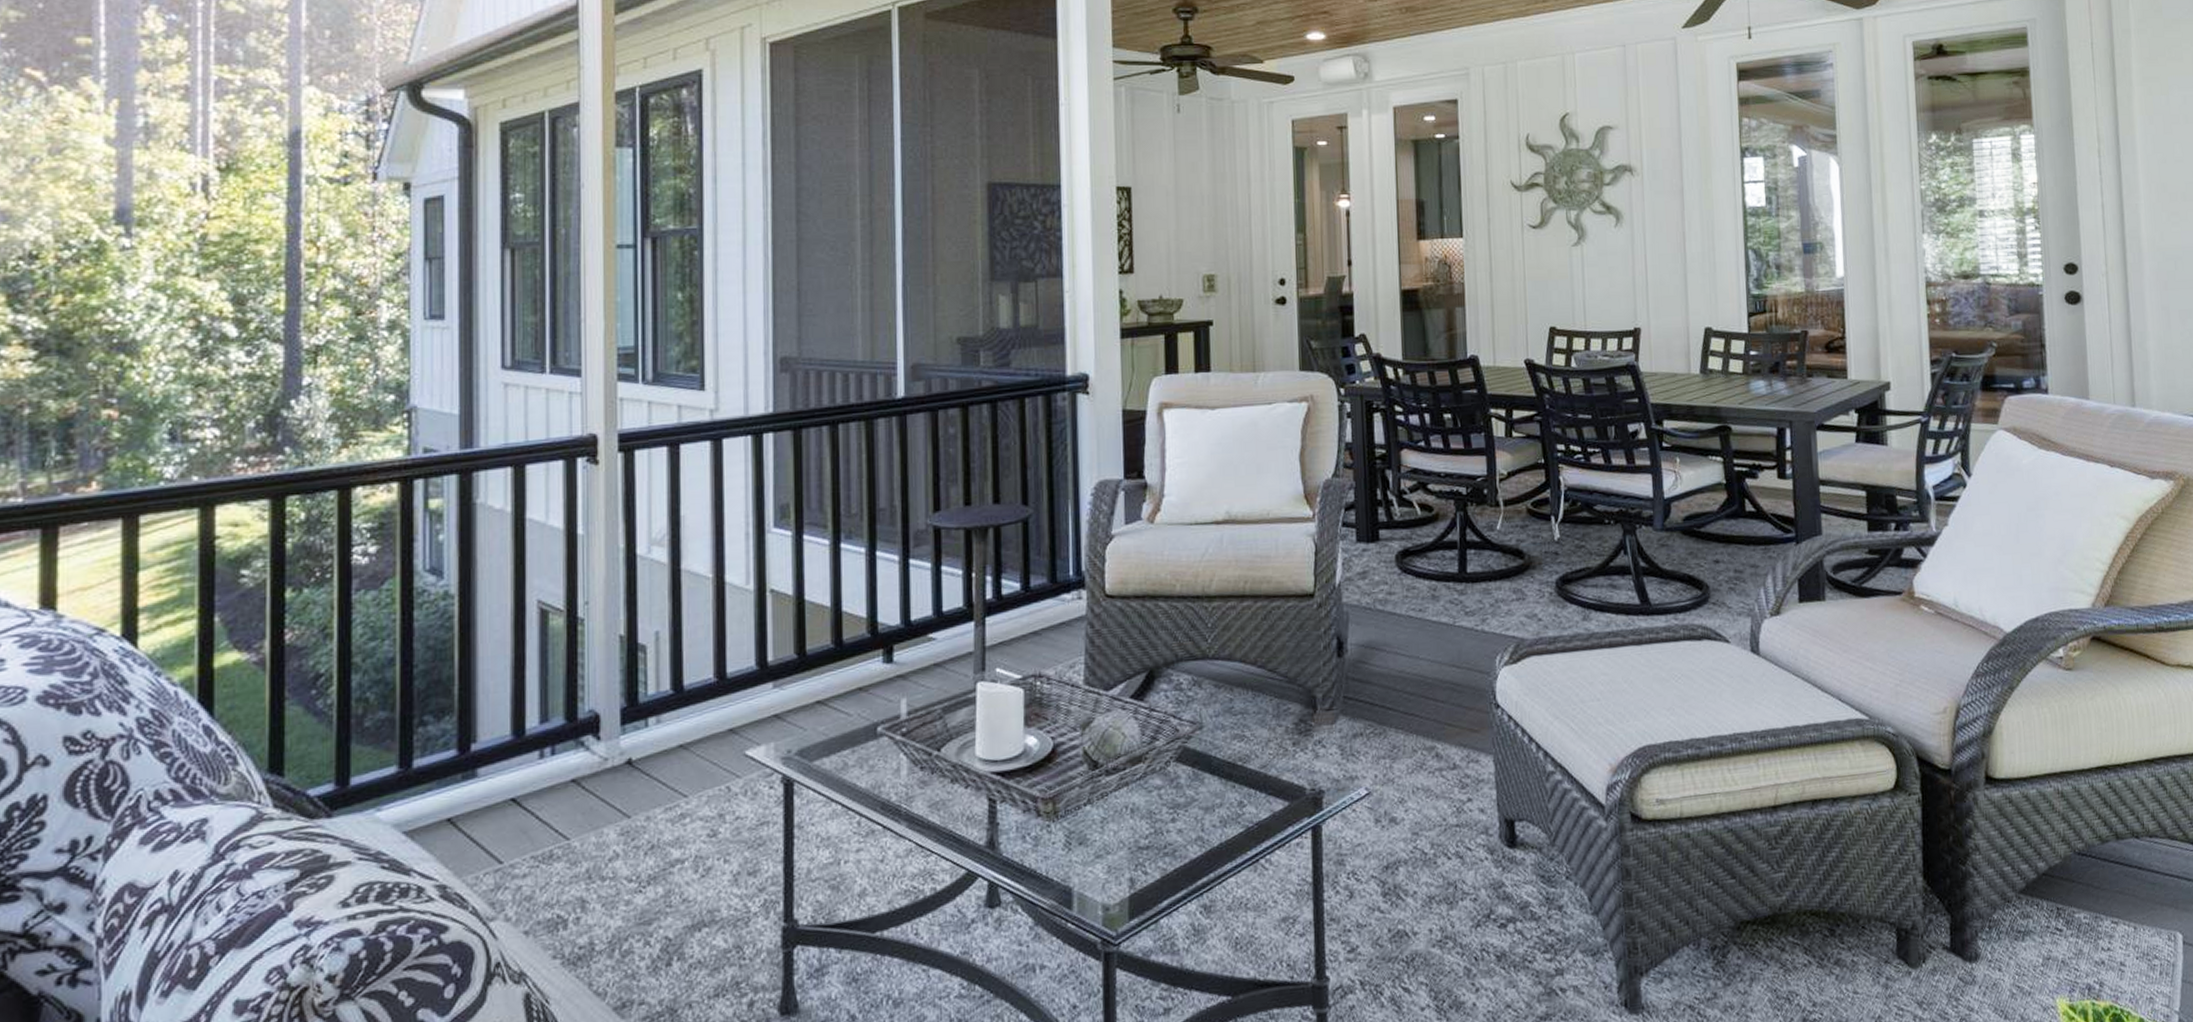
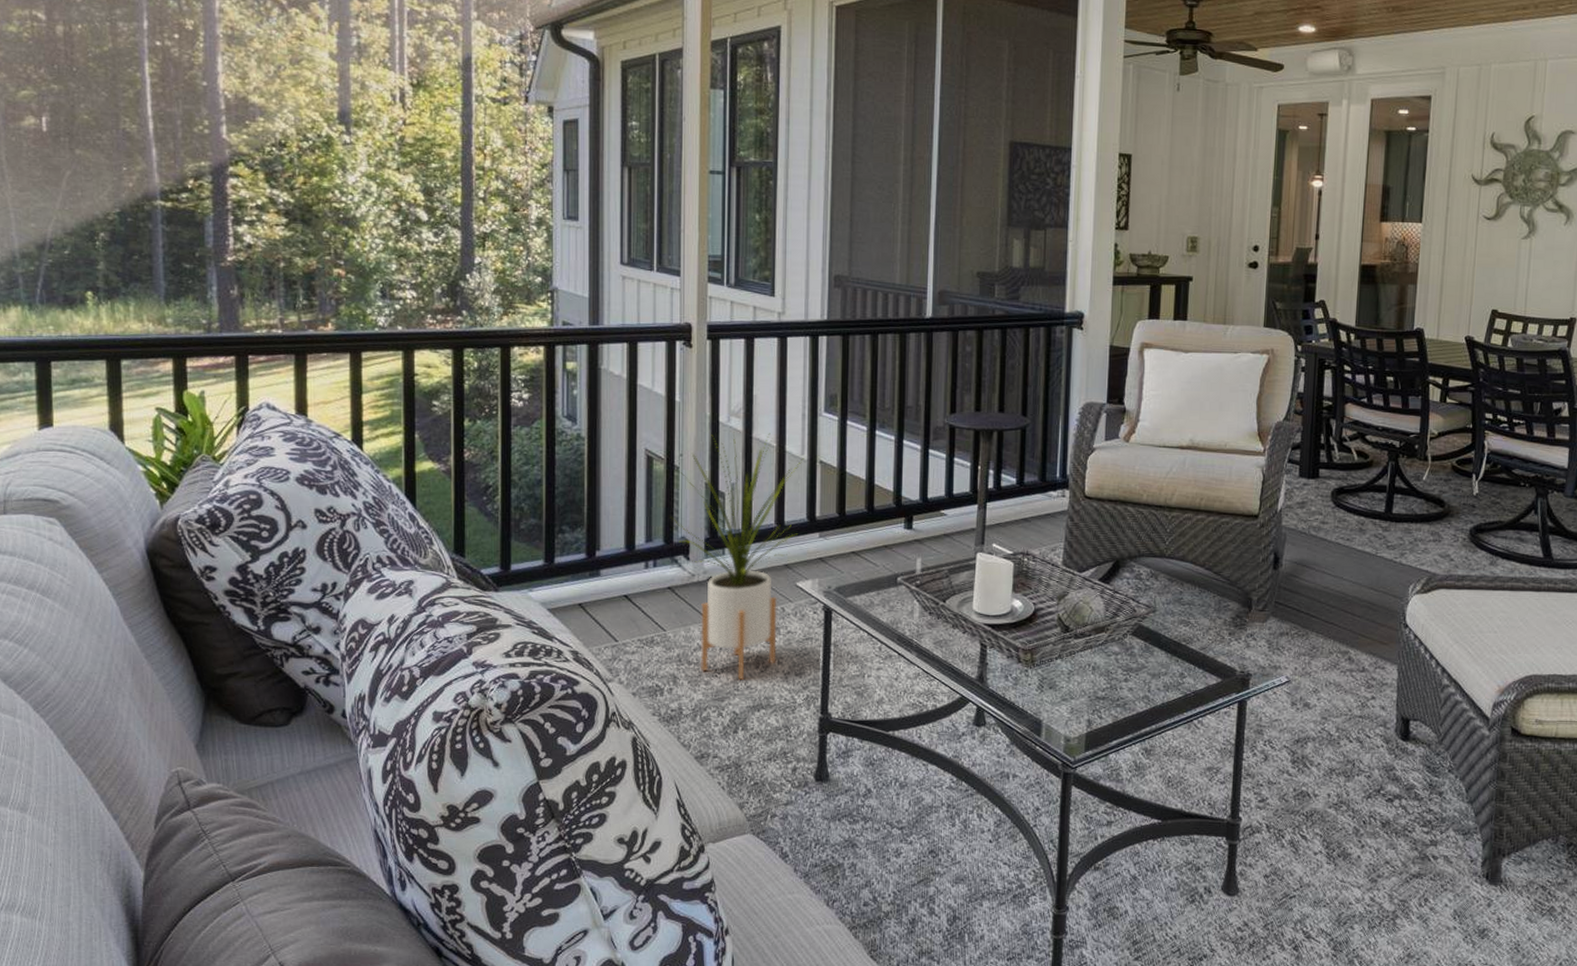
house plant: none [574,561,750,892] -> present [671,432,805,680]

